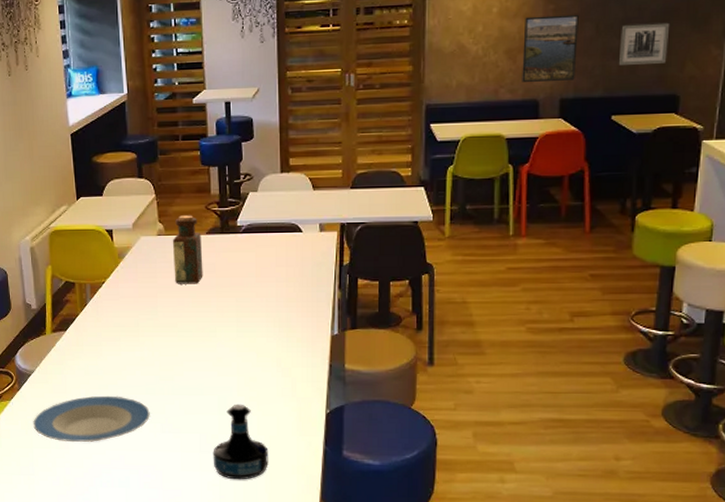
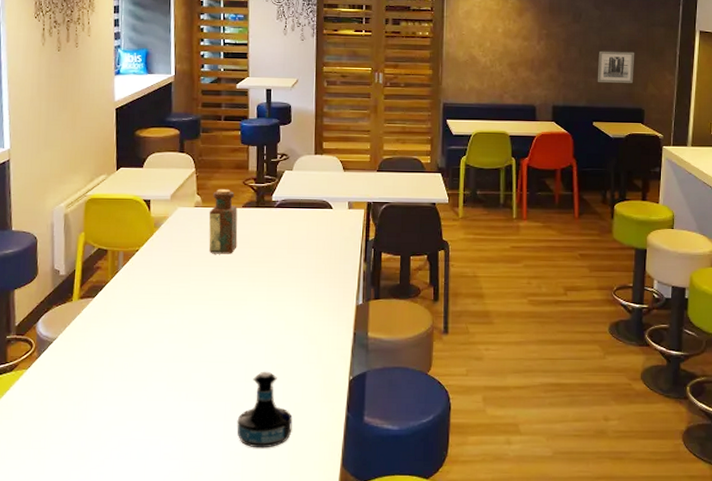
plate: present [33,395,150,443] -> none [50,363,175,413]
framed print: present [522,14,579,82] -> none [522,38,566,91]

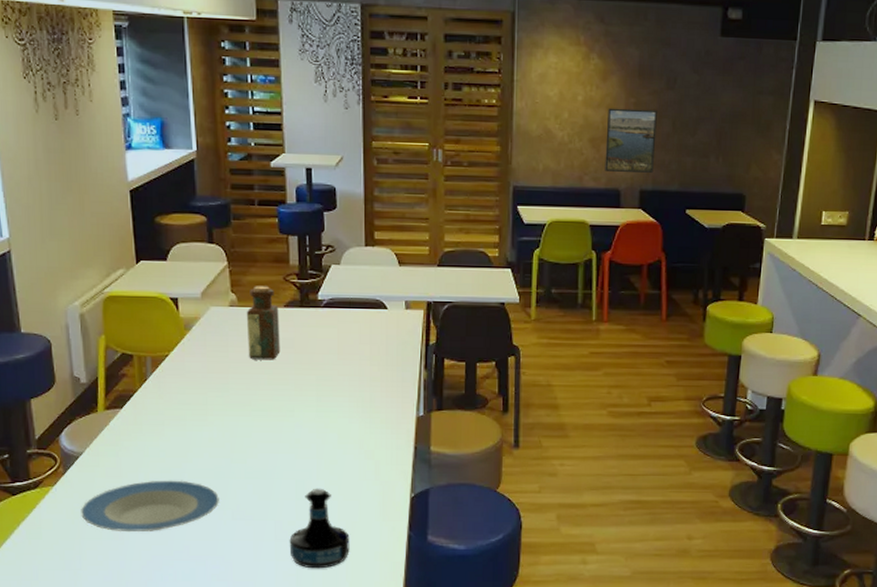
plate: none [50,363,175,413] -> present [81,480,219,533]
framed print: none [522,38,566,91] -> present [605,108,657,173]
wall art: present [598,50,635,83] -> none [693,124,738,164]

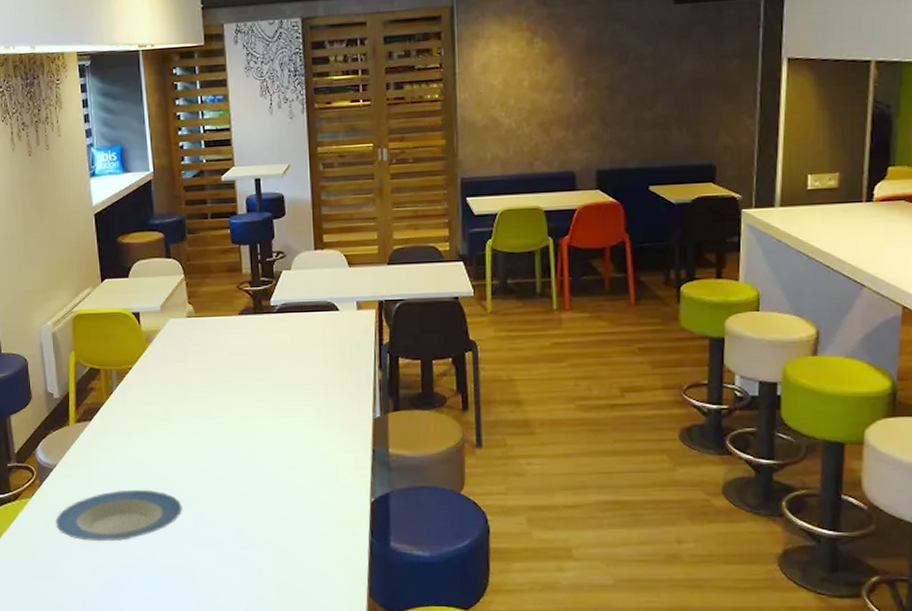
bottle: present [246,286,281,360] -> none [202,295,236,368]
tequila bottle: present [289,488,350,569] -> none [251,494,311,577]
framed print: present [605,108,657,173] -> none [556,86,611,154]

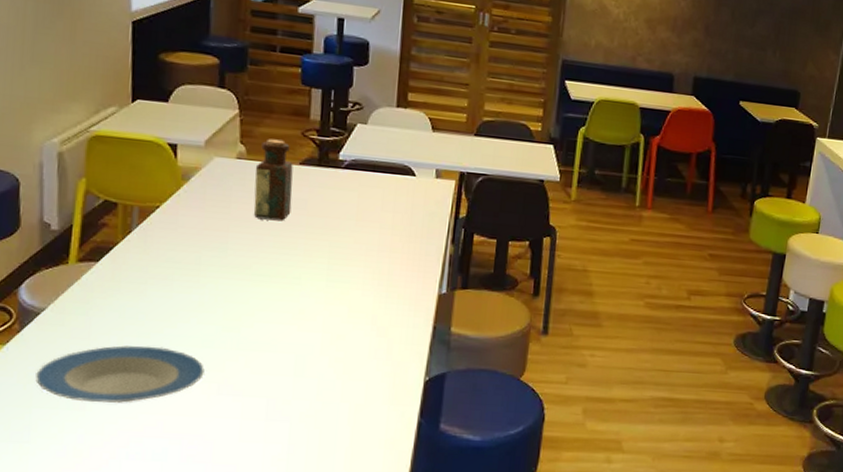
bottle: none [202,295,236,368] -> present [253,139,293,221]

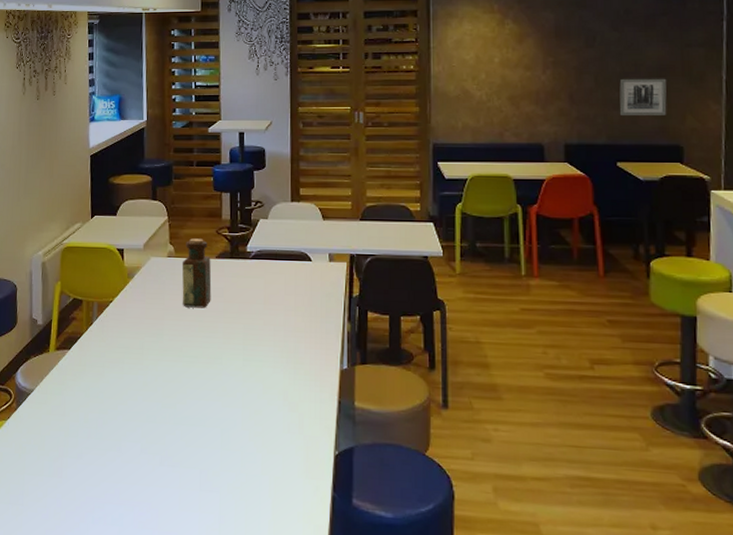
plate: present [35,345,204,403] -> none [27,421,149,472]
wall art: none [750,16,797,59] -> present [619,78,667,115]

